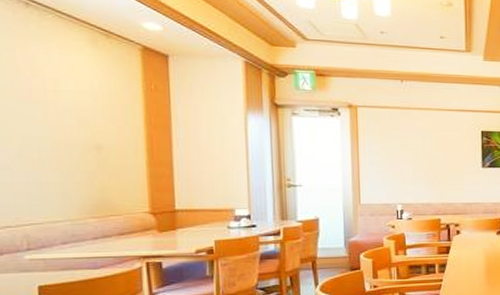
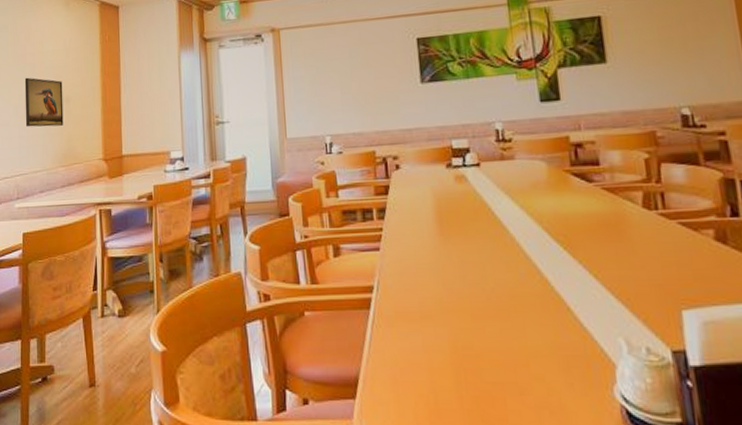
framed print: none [31,117,94,175] -> present [24,77,64,127]

